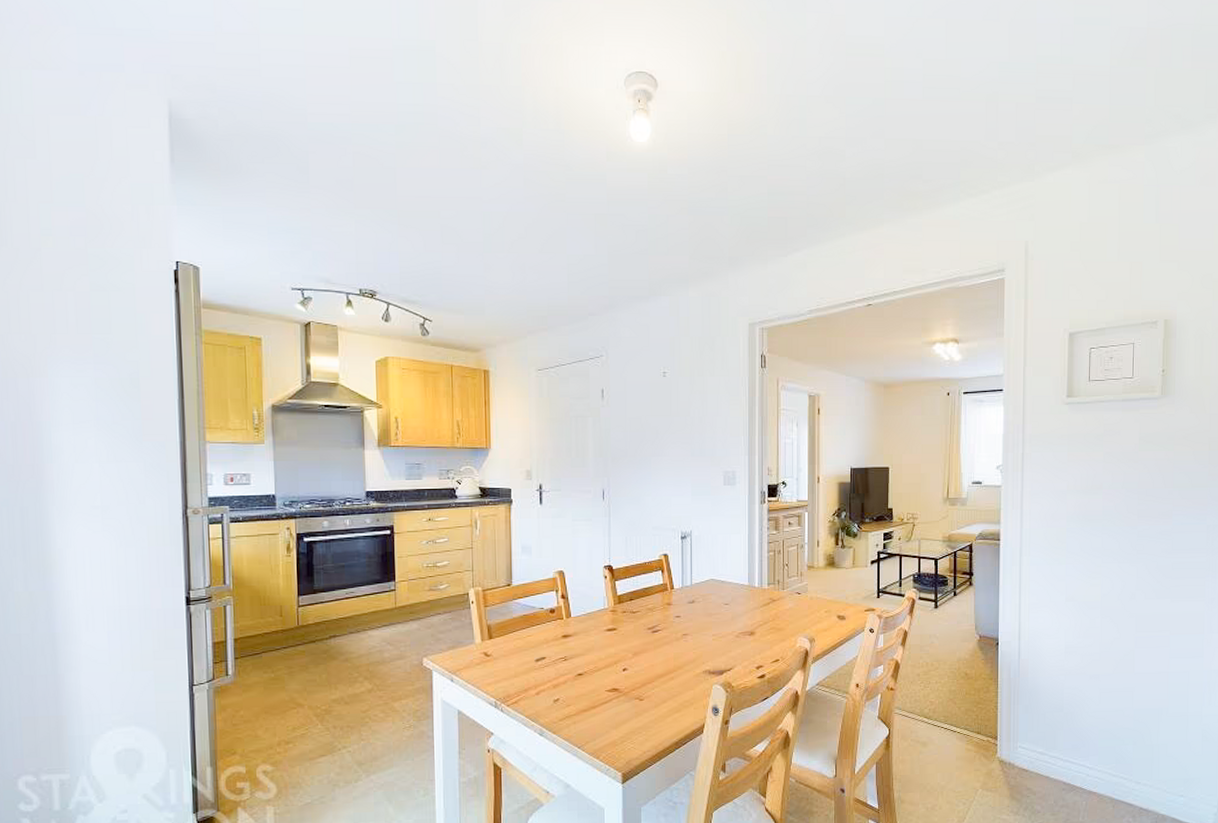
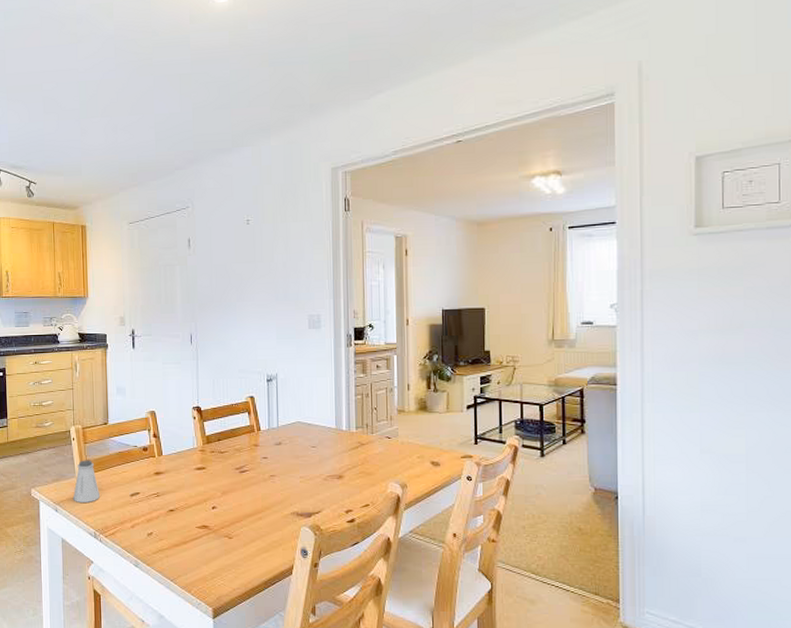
saltshaker: none [471,624,501,671] -> present [72,460,100,502]

